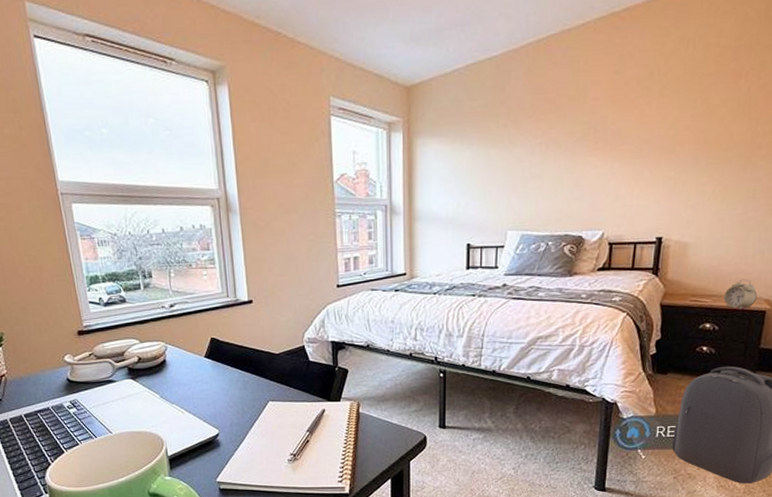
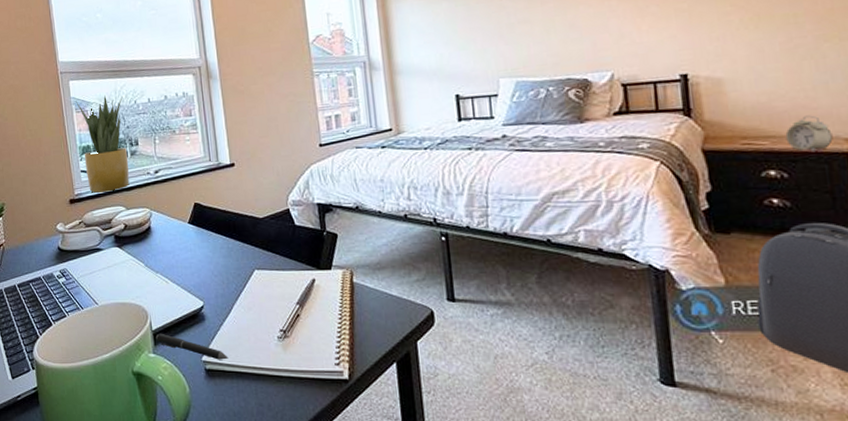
planter: none [80,222,143,325] -> present [76,95,130,193]
pen: none [171,458,242,481] -> present [155,333,229,360]

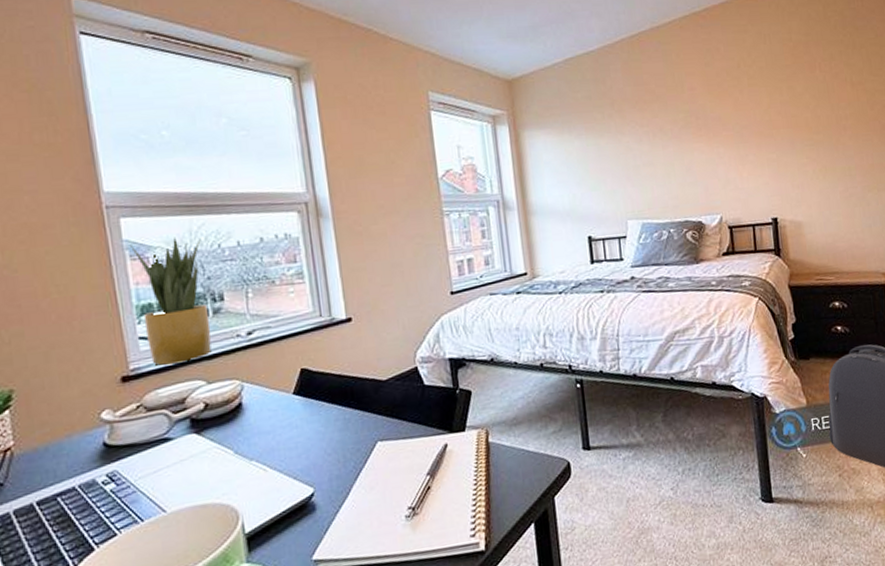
pen: present [155,333,229,360] -> none [249,535,347,556]
alarm clock: present [785,115,833,152] -> none [844,253,875,285]

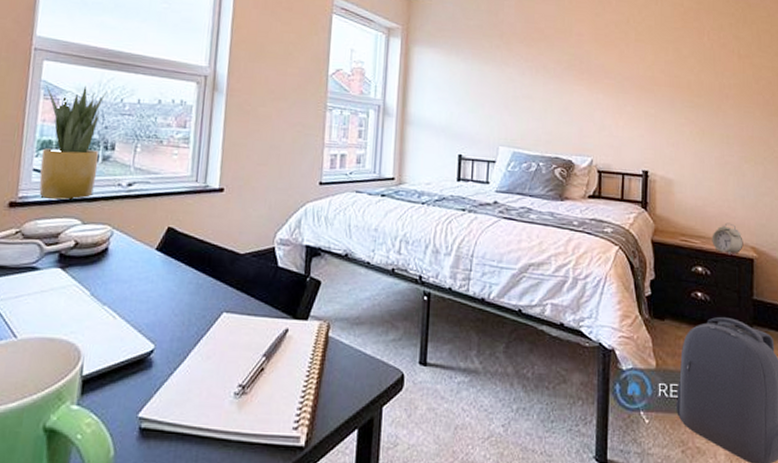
alarm clock: none [844,253,875,285] -> present [712,222,743,255]

